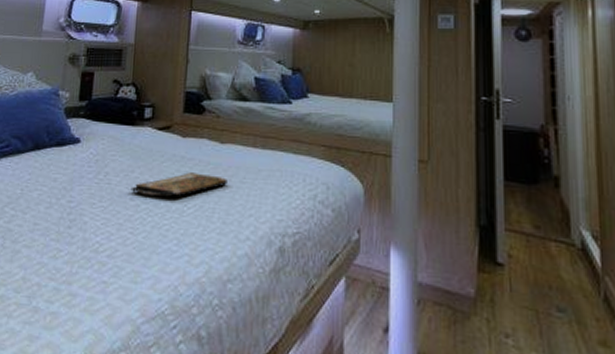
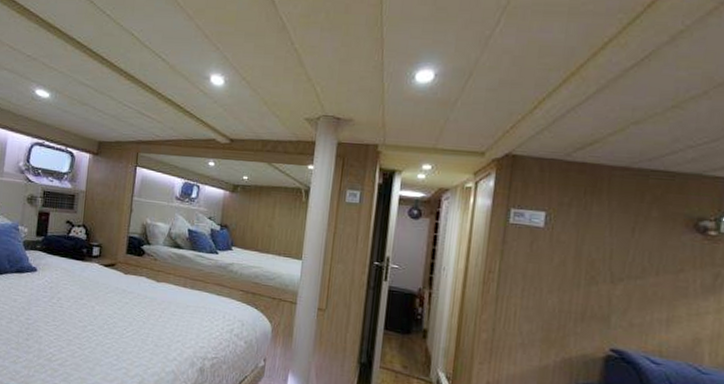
book: present [131,172,227,198] -> none [79,303,161,323]

